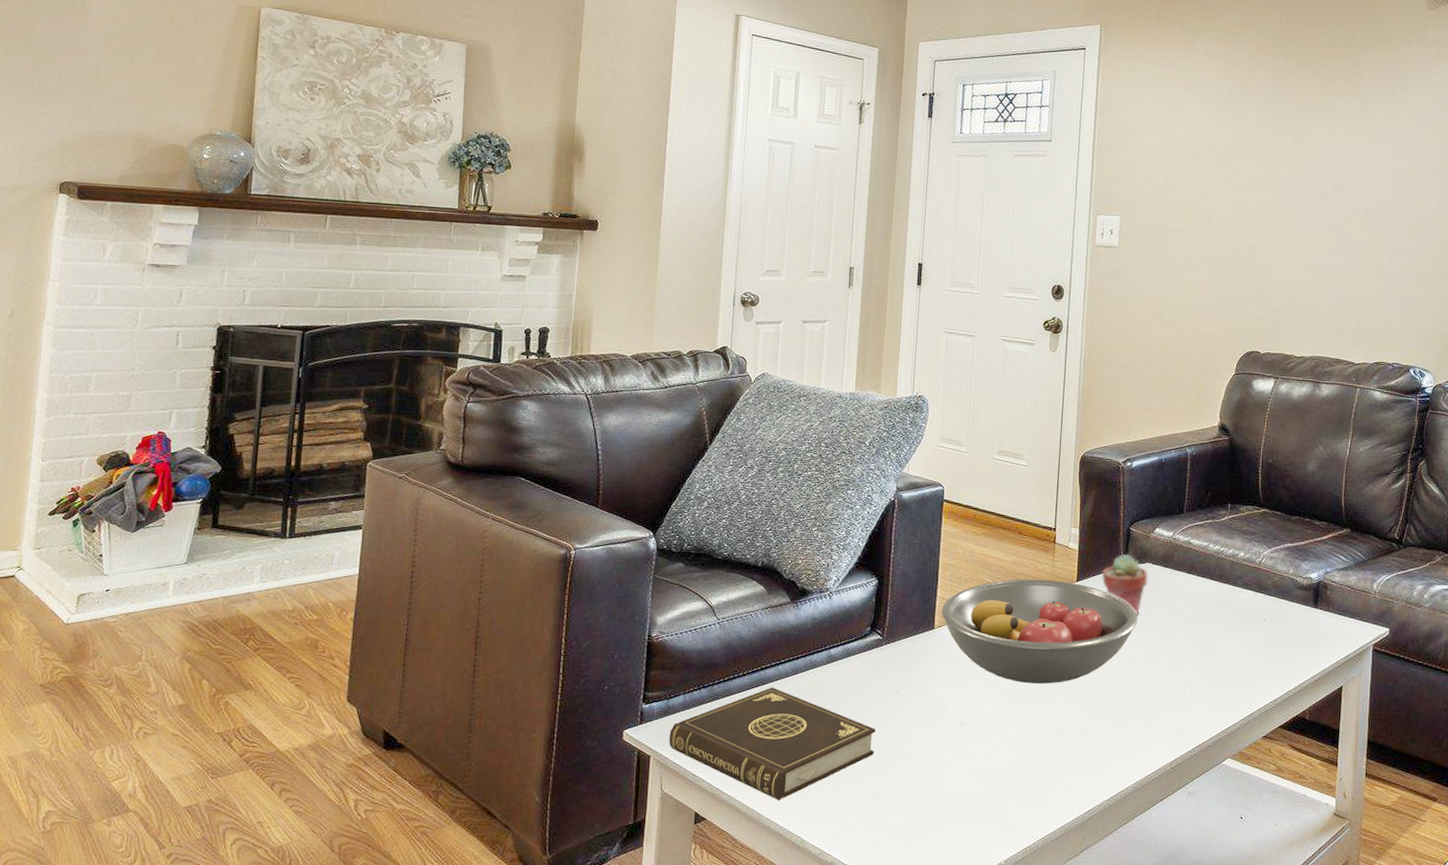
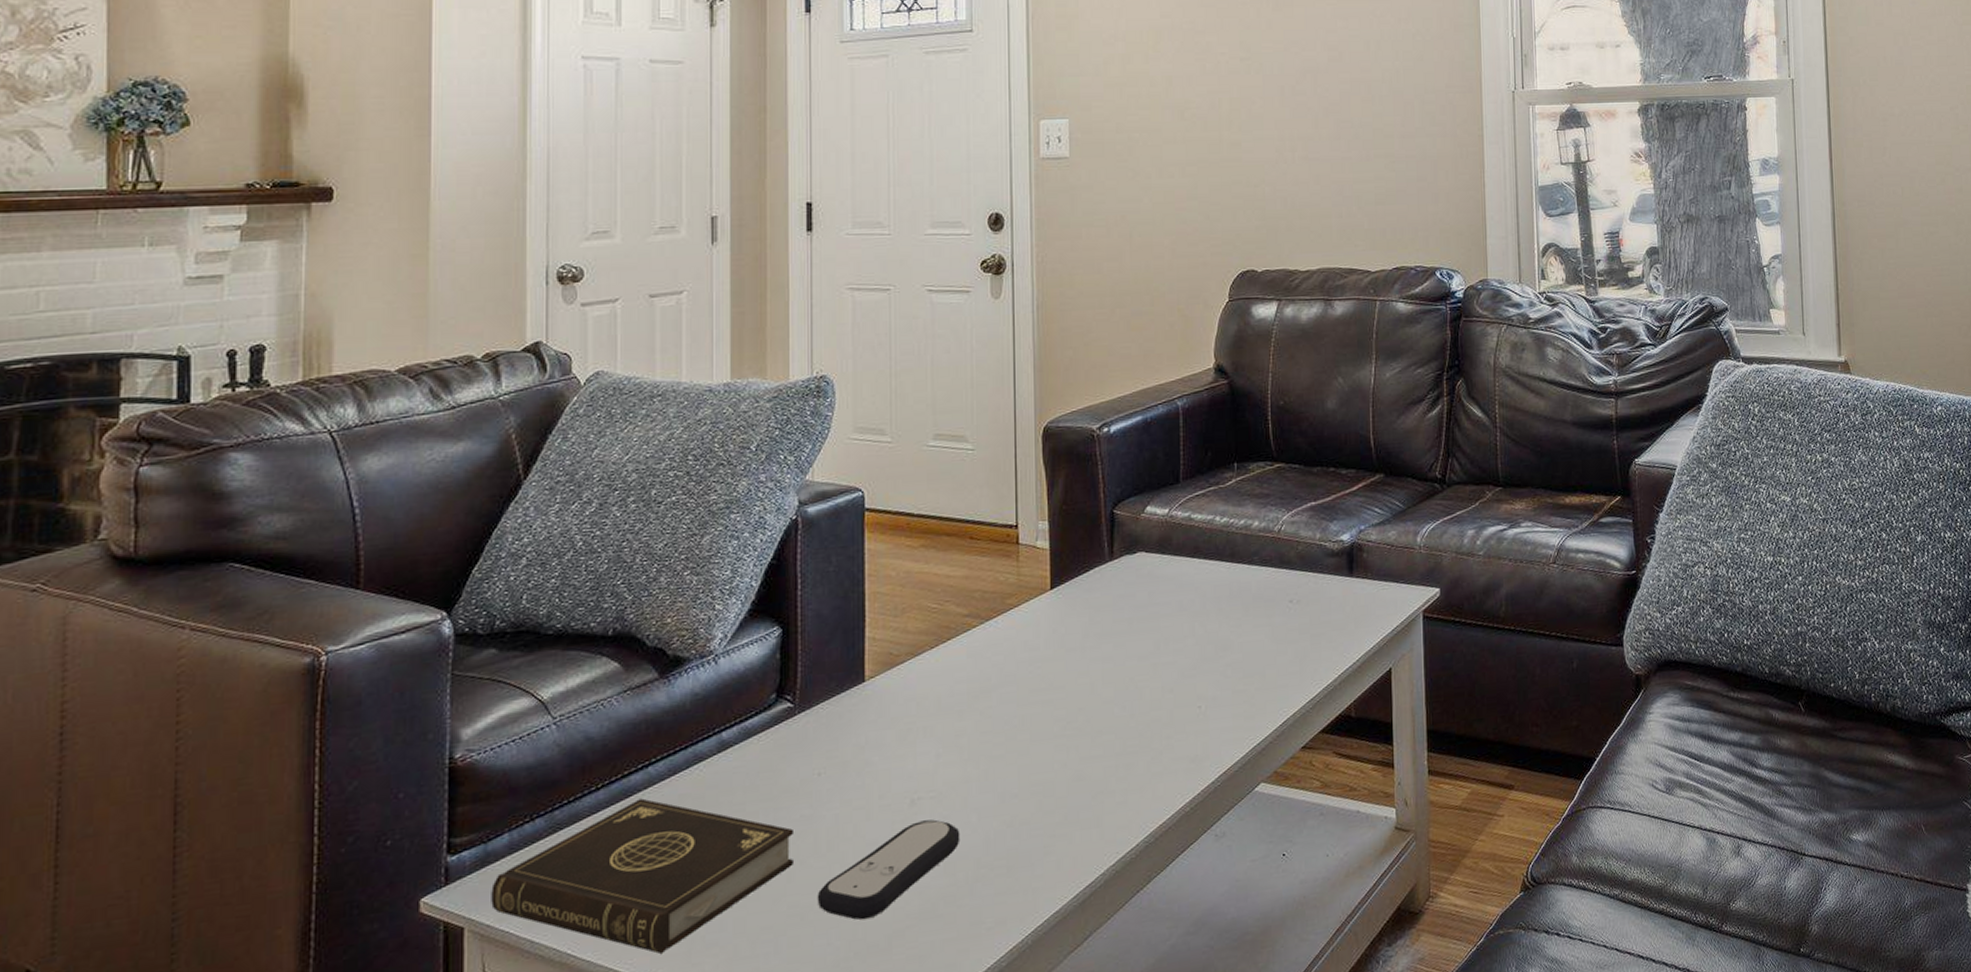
remote control: none [888,740,995,805] -> present [817,819,960,920]
fruit bowl: present [941,579,1138,685] -> none [872,591,1134,733]
potted succulent: present [1102,554,1148,616] -> none [1083,545,1142,622]

